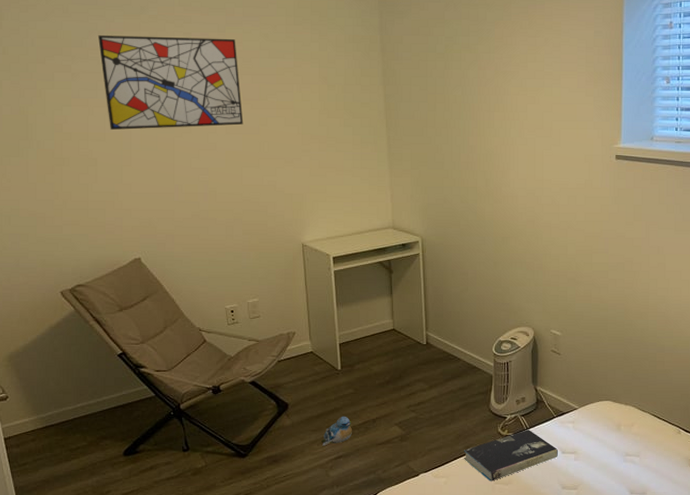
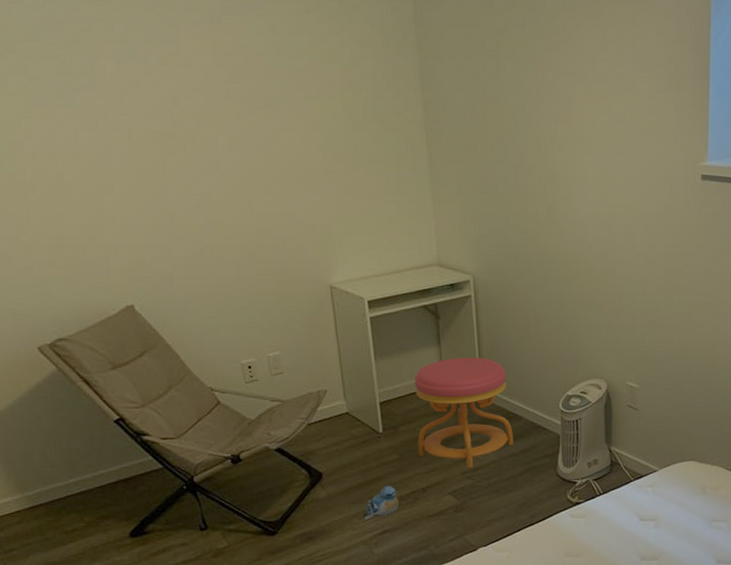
wall art: present [98,35,243,131] -> none [59,26,251,149]
stool: none [369,306,452,403] -> present [414,357,513,469]
book: present [464,429,558,481] -> none [529,494,635,554]

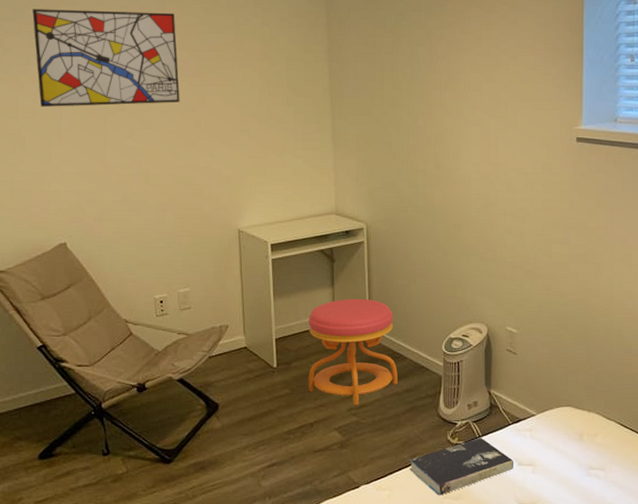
wall art: none [59,26,251,149] -> present [32,9,180,108]
plush toy: present [363,485,399,520] -> none [253,419,288,452]
book: none [529,494,635,554] -> present [410,437,513,496]

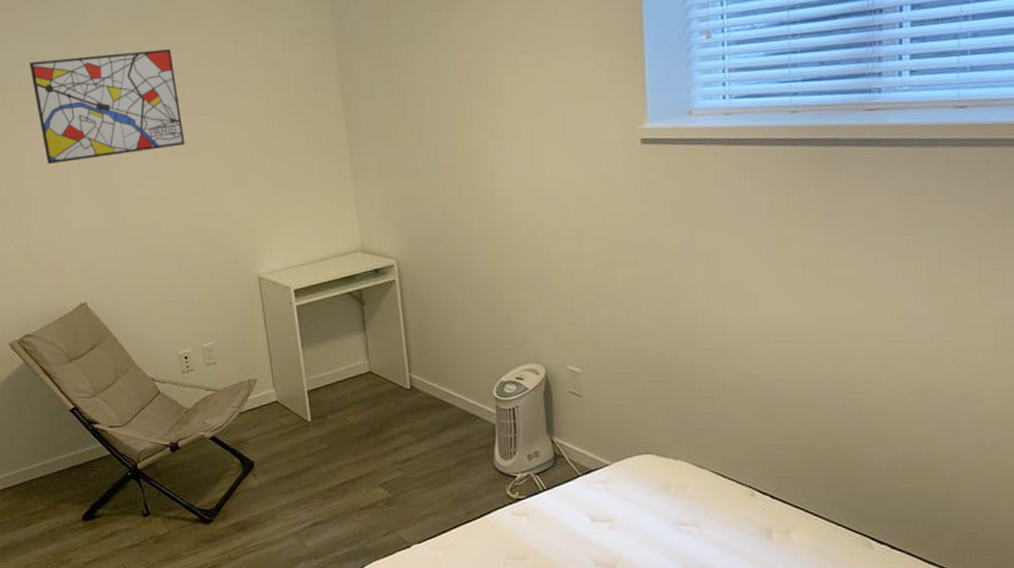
stool: present [308,298,398,406] -> none [341,342,445,460]
book: present [410,437,513,496] -> none [465,490,586,555]

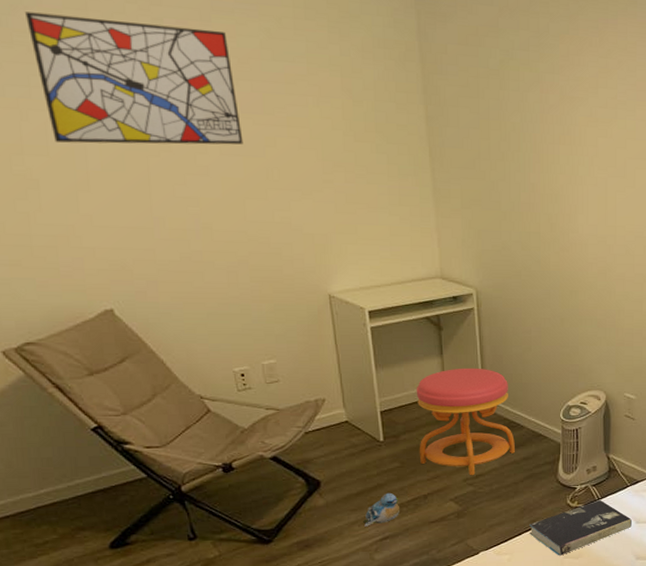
plush toy: none [294,475,329,511] -> present [363,492,400,527]
stool: none [341,342,445,460] -> present [416,368,515,476]
book: none [465,490,586,555] -> present [529,499,632,556]

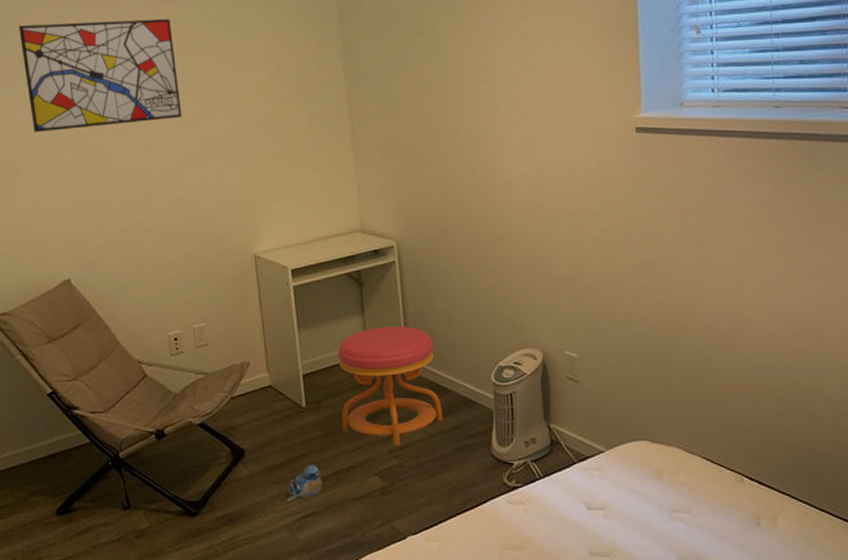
book: present [529,499,632,556] -> none [461,478,582,546]

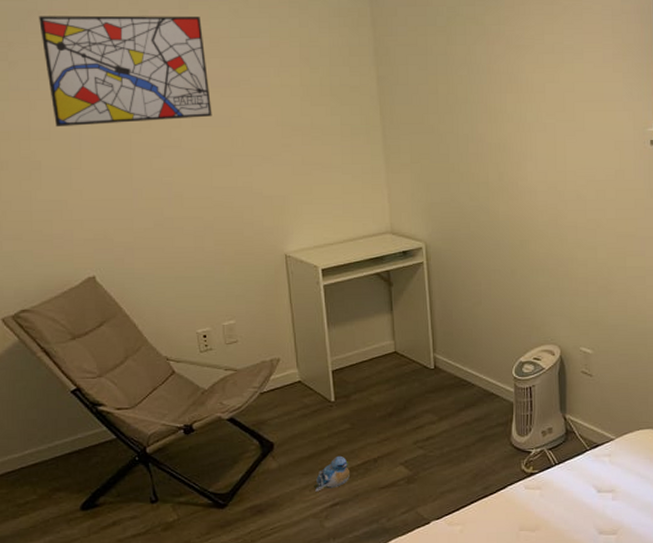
stool: present [337,325,442,447] -> none [366,323,466,438]

